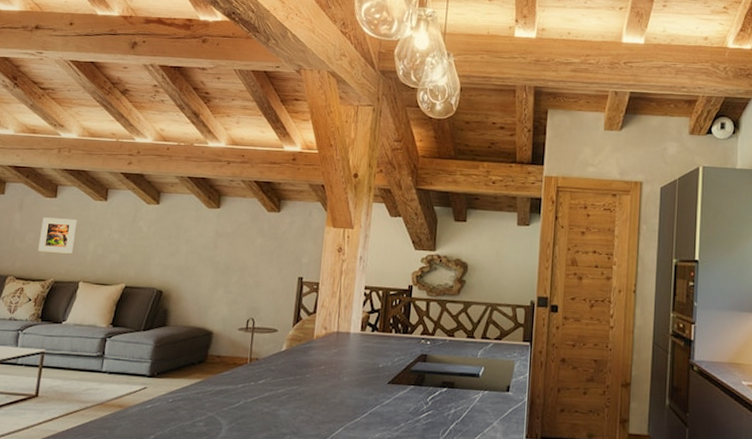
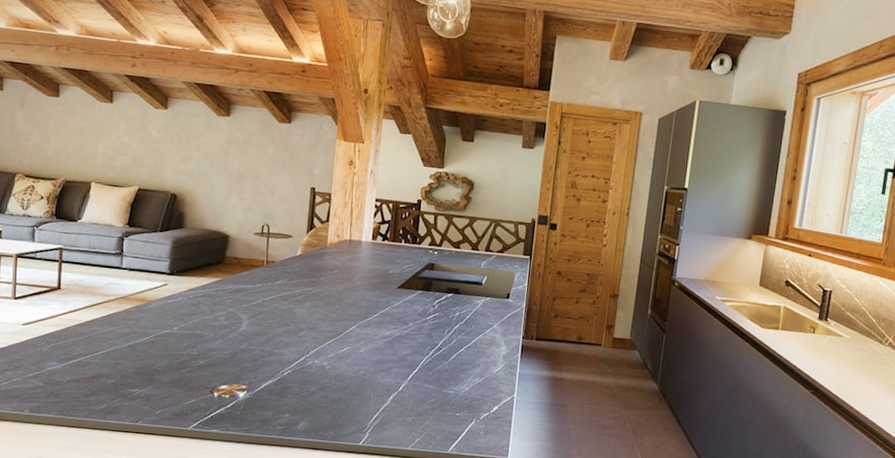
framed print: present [38,217,77,254] -> none [45,116,83,155]

